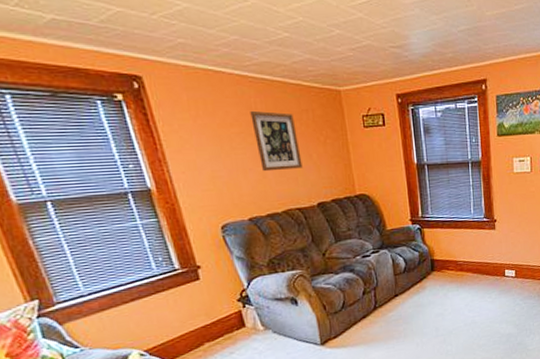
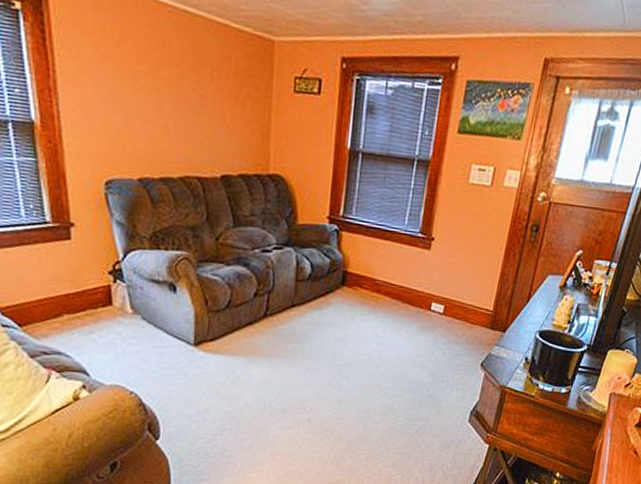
wall art: present [250,110,303,172] -> none [162,47,213,129]

